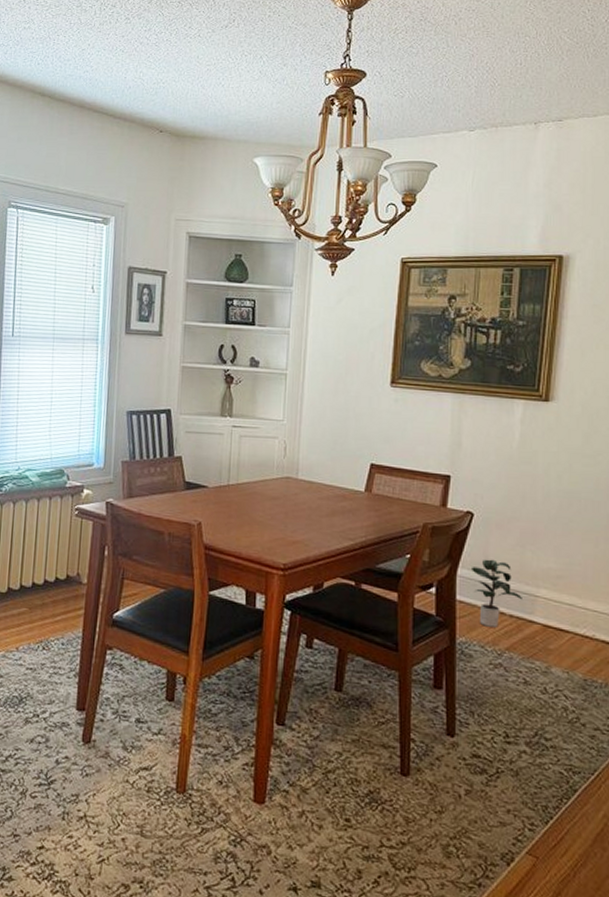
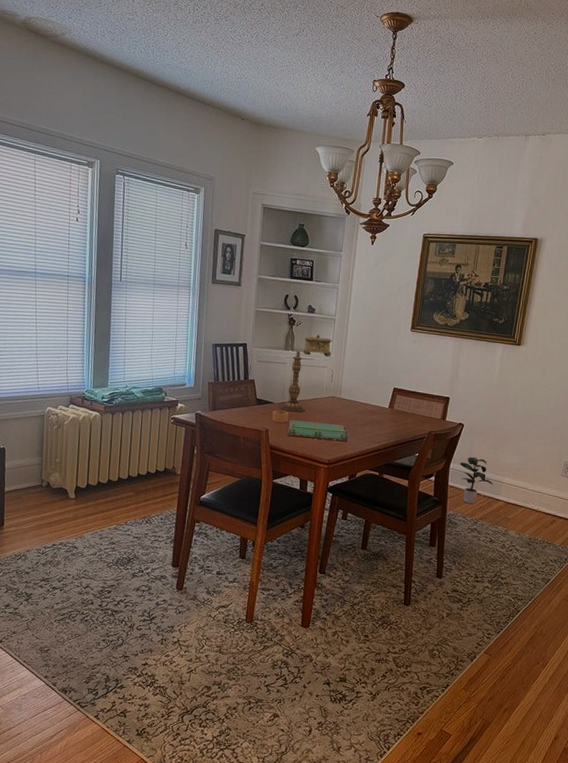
placemat: none [206,497,314,539] -> present [272,410,351,442]
candlestick: none [215,416,251,499] -> present [279,350,306,412]
decorative box: none [246,395,284,424] -> present [303,335,333,357]

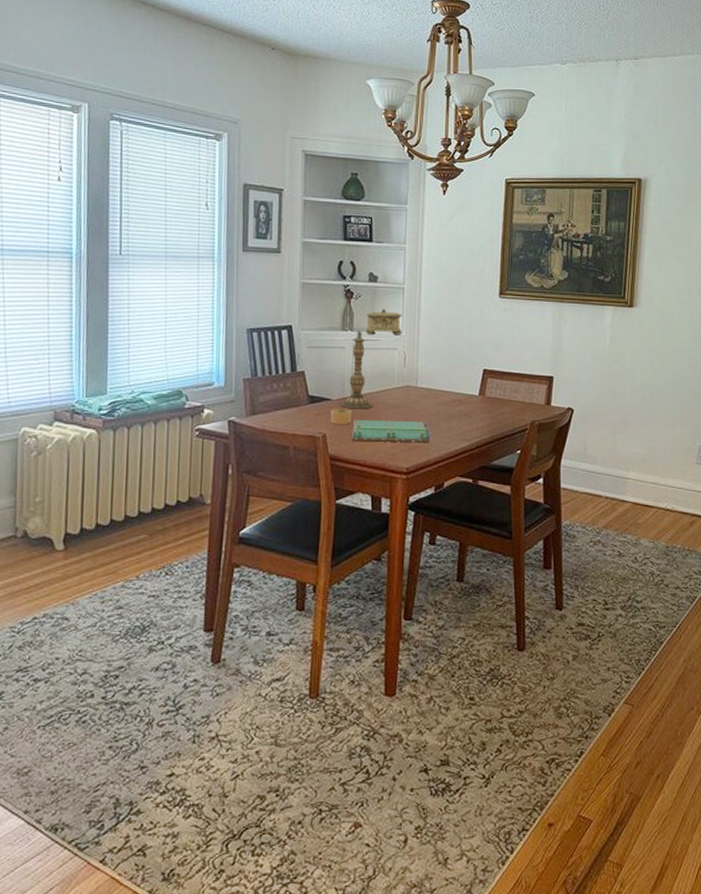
potted plant: present [459,456,493,504] -> none [572,449,615,509]

